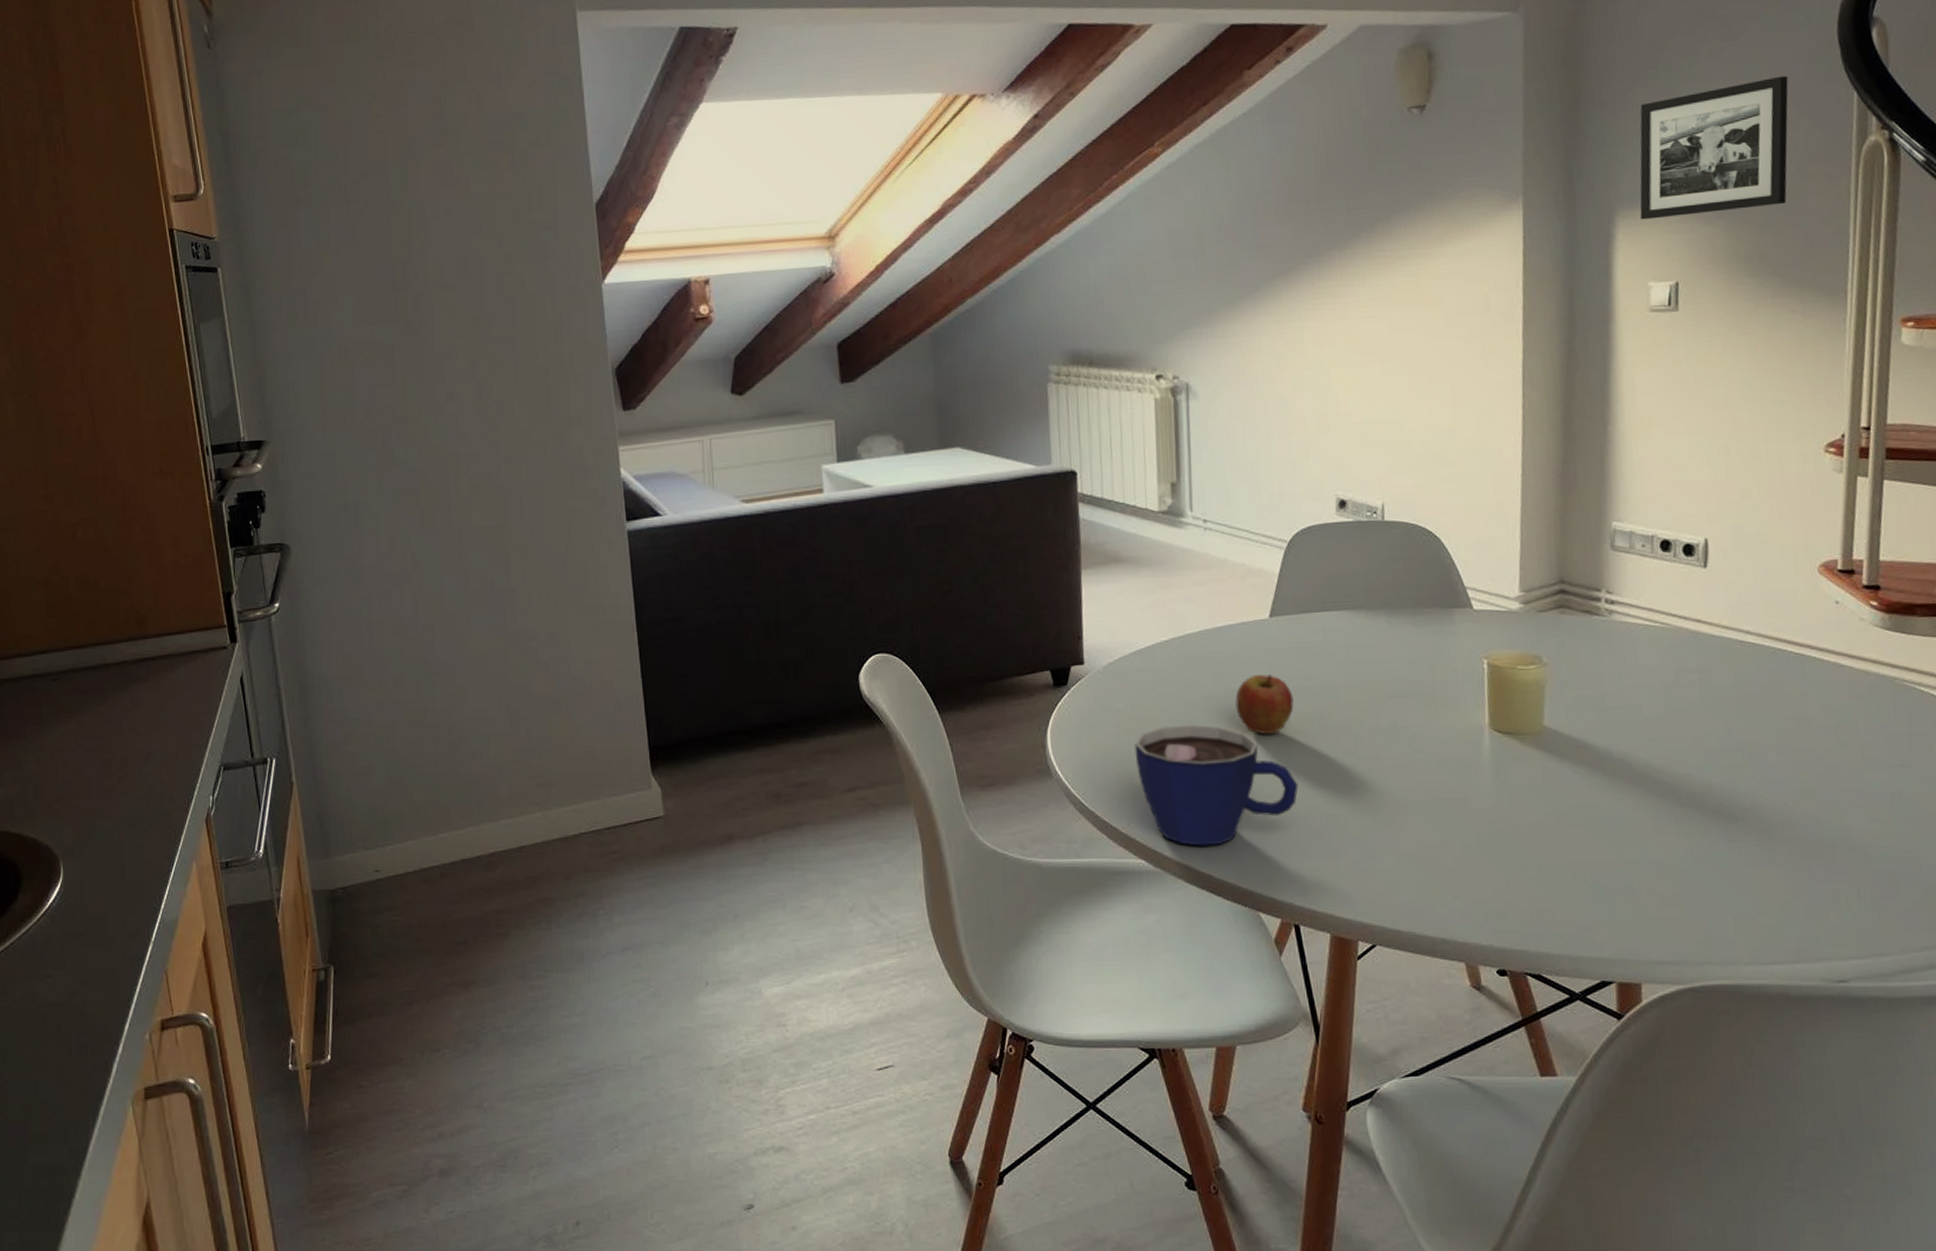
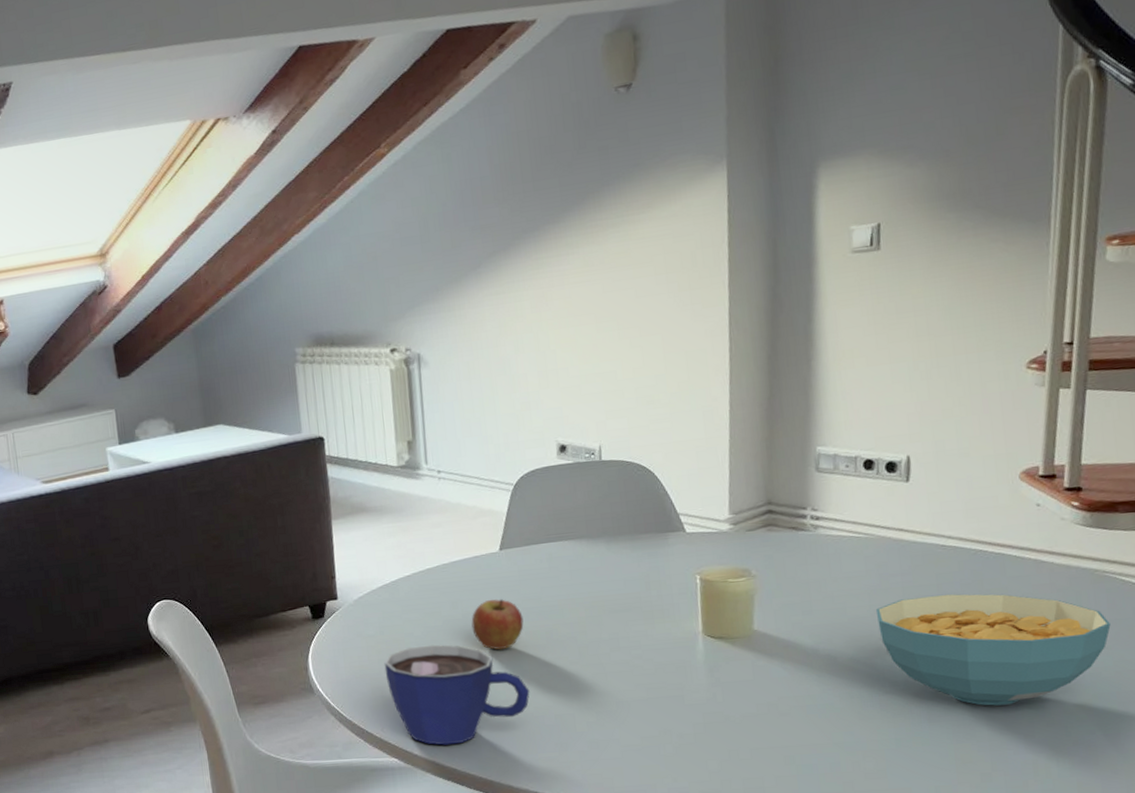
picture frame: present [1640,75,1789,220] -> none [841,16,992,169]
cereal bowl: none [1672,696,1911,826] -> present [875,593,1111,706]

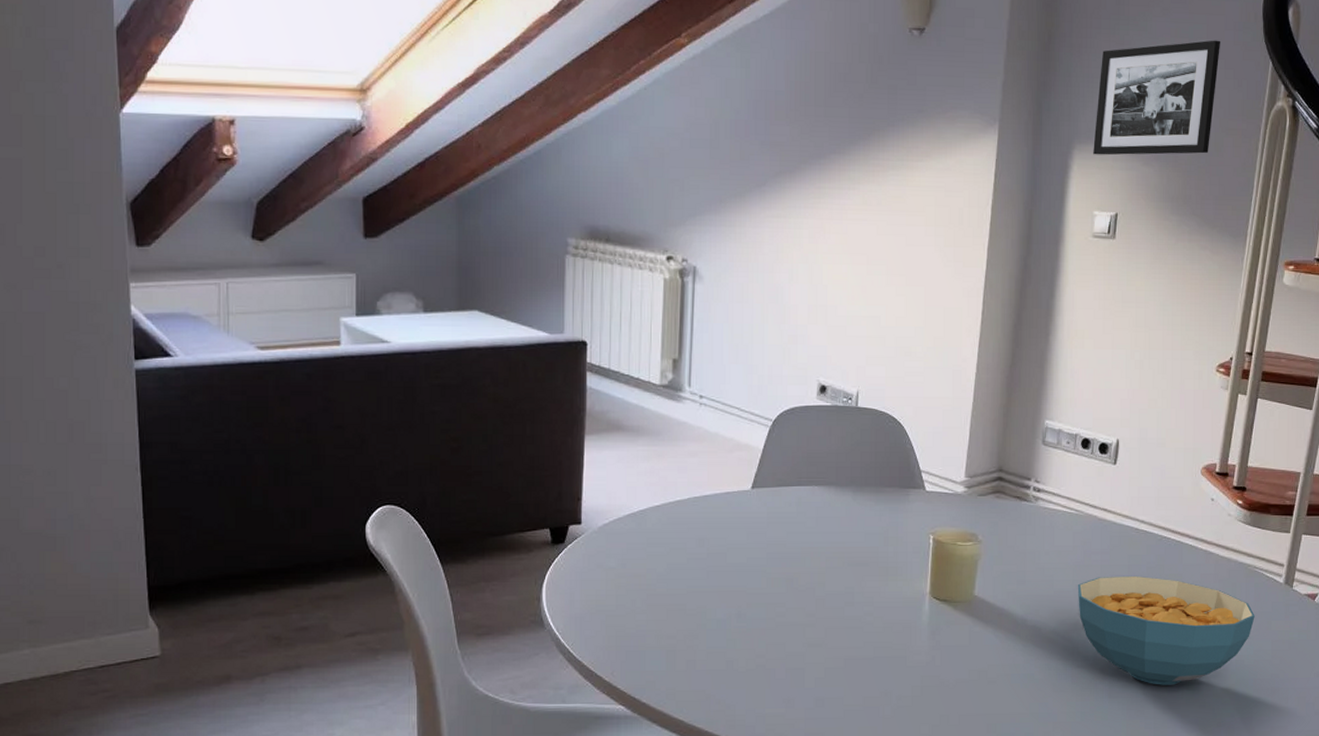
cup: present [384,644,530,745] -> none [622,583,765,694]
fruit: present [471,599,524,650] -> none [715,540,766,595]
picture frame: none [841,16,992,169] -> present [1093,40,1221,155]

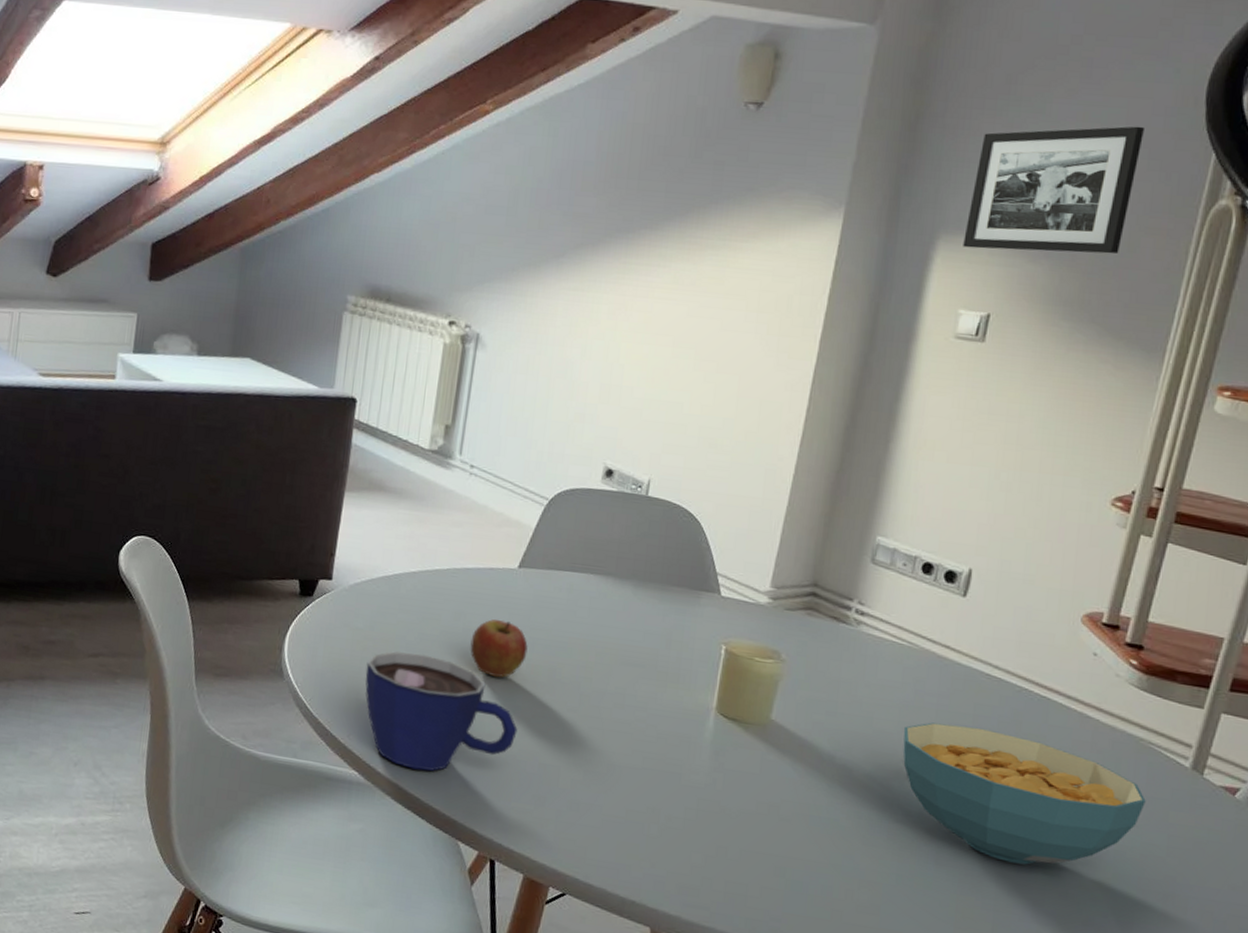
cup: none [622,583,765,694] -> present [365,651,518,771]
fruit: none [715,540,766,595] -> present [470,619,528,678]

